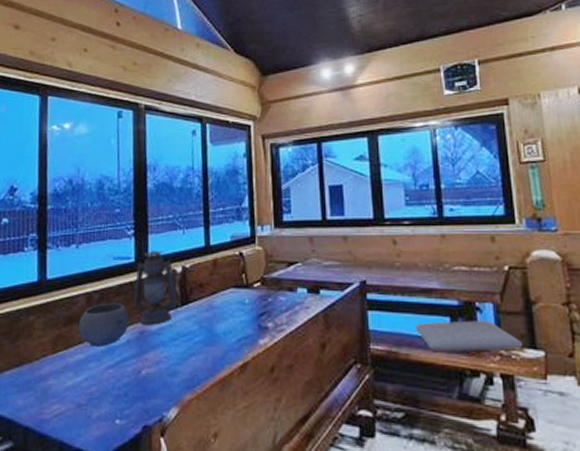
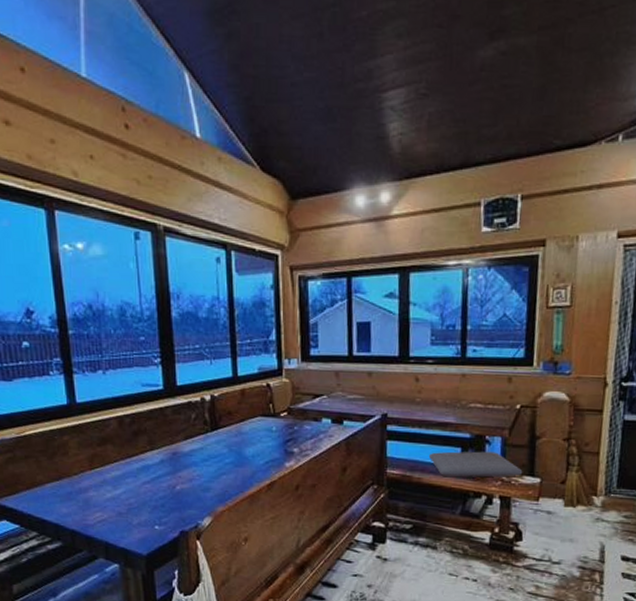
bowl: present [78,303,129,347] -> none [112,426,161,465]
lantern: present [134,250,178,326] -> none [165,378,208,448]

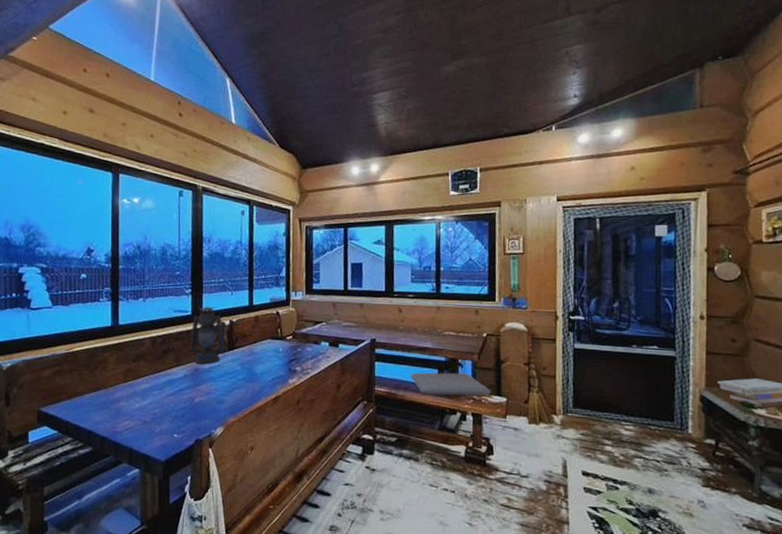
lantern: none [165,378,208,448] -> present [190,306,226,365]

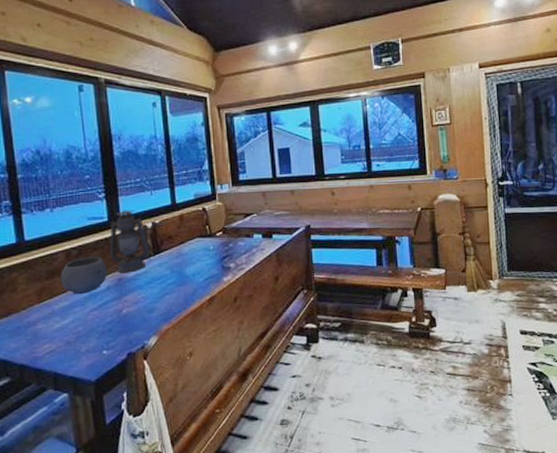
bowl: none [144,346,186,379] -> present [60,256,107,294]
cushion: present [411,372,491,396] -> none [350,250,430,277]

